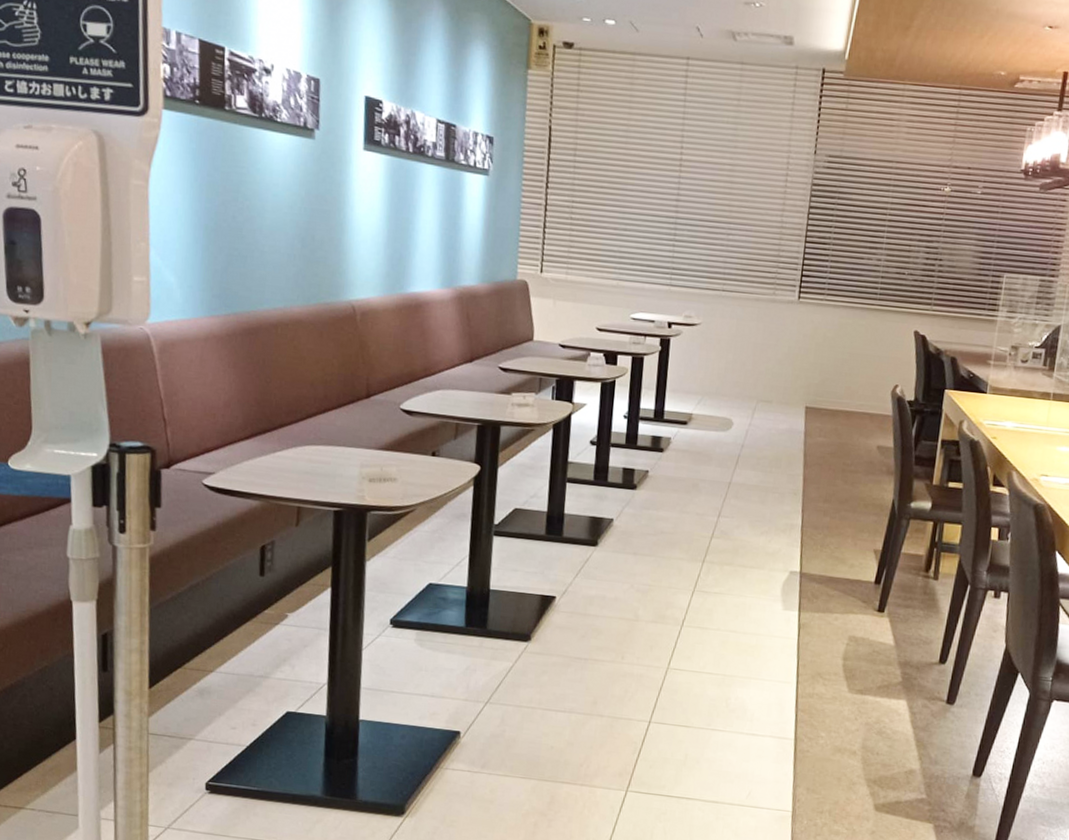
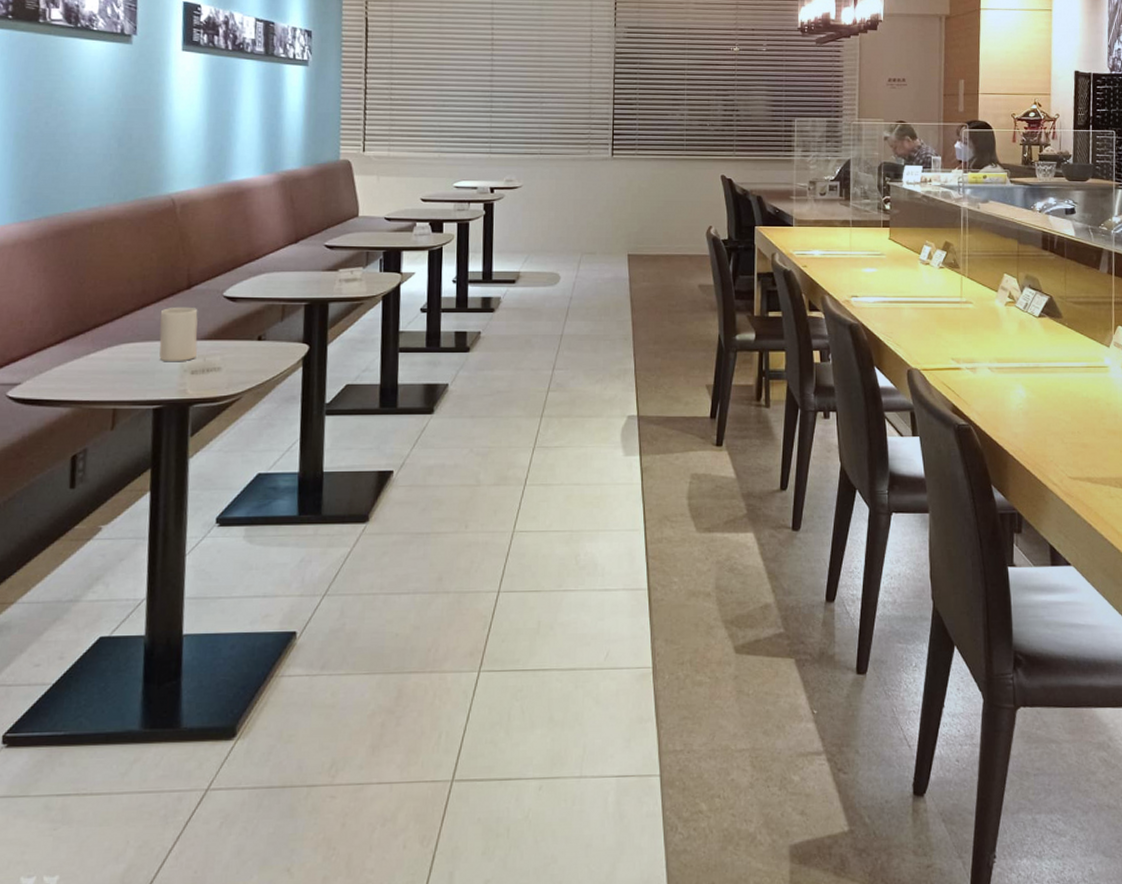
cup: none [339,415,376,469] -> present [159,306,198,362]

